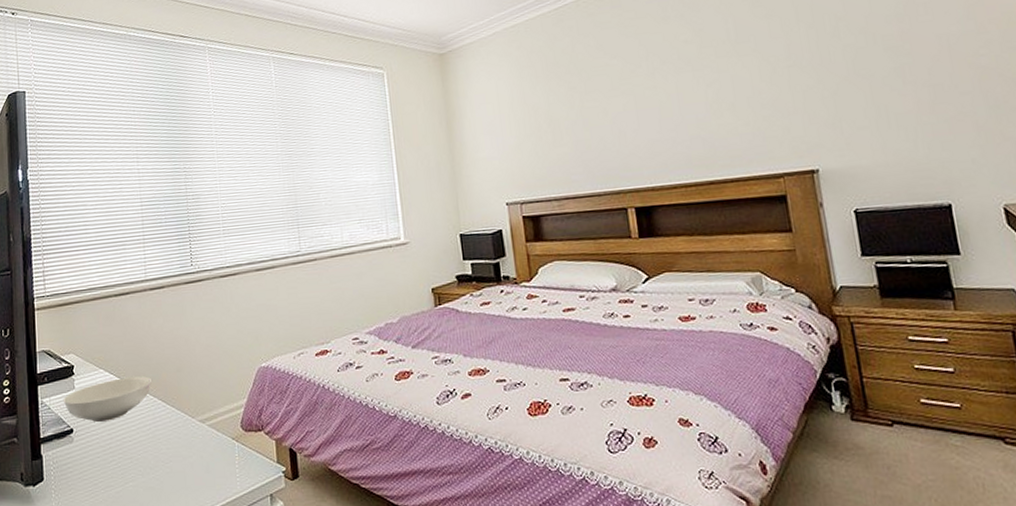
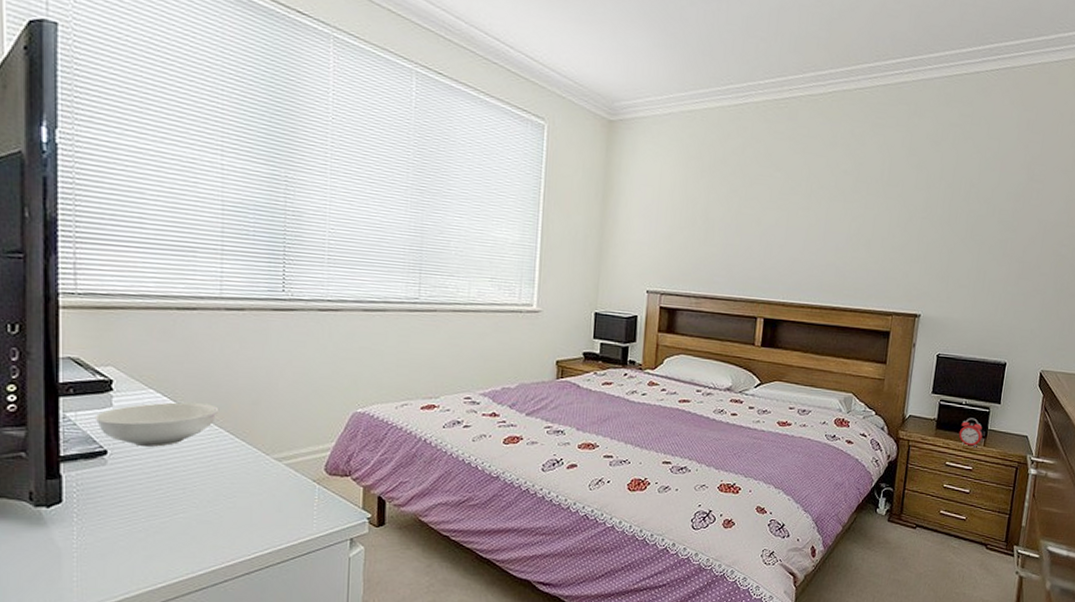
alarm clock: none [913,277,949,313] -> present [958,418,983,448]

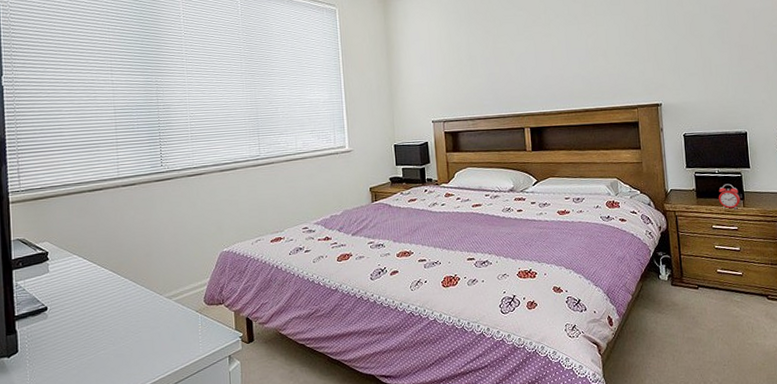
bowl: present [95,402,219,448] -> none [37,260,124,301]

